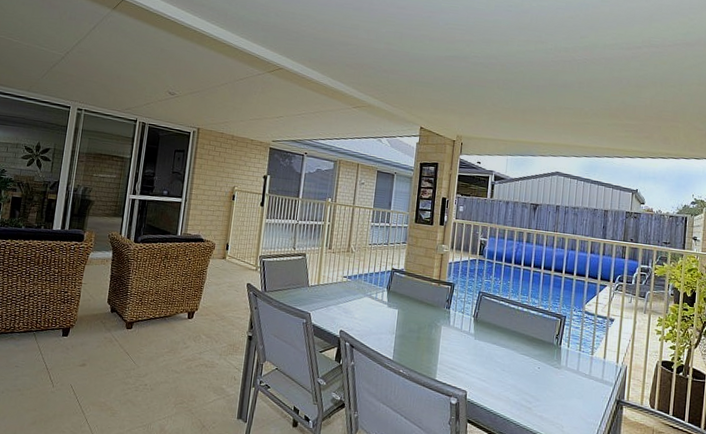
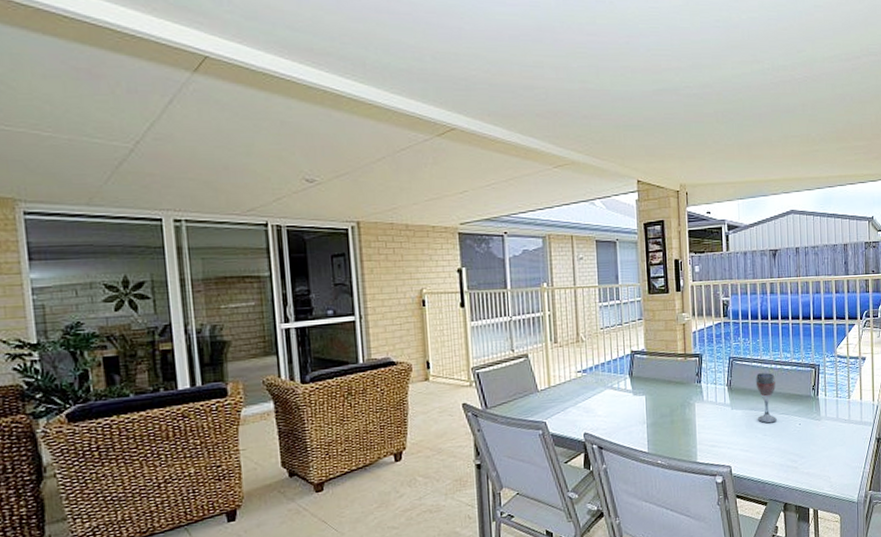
cup: none [499,312,521,361] -> present [755,372,777,424]

